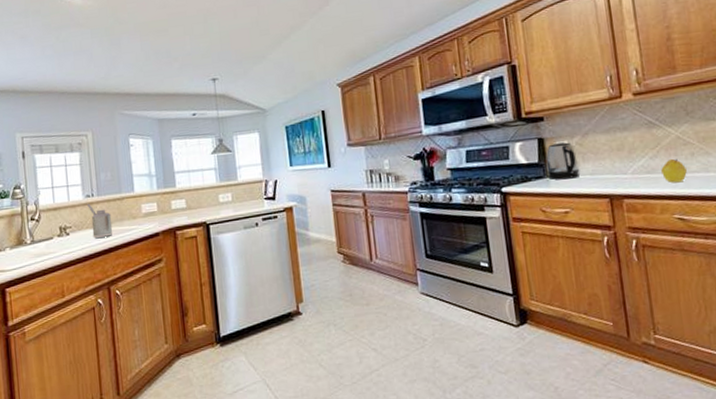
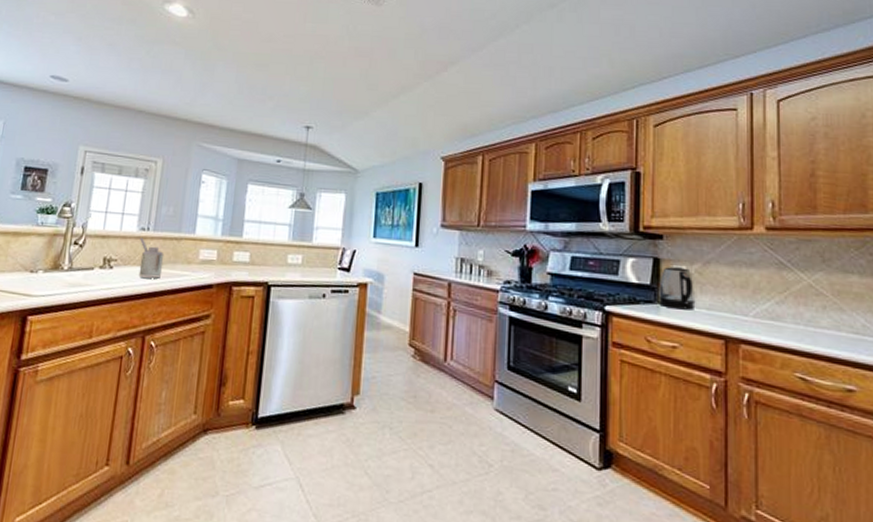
fruit: present [661,158,687,183] -> none [787,308,816,337]

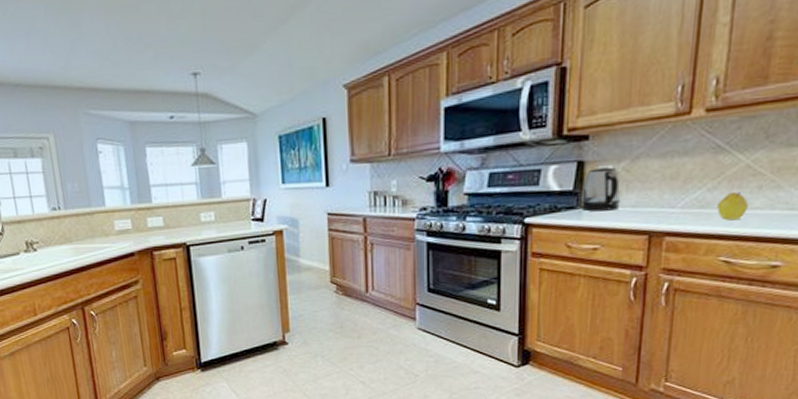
soap dispenser: present [138,237,165,280] -> none [54,217,84,256]
fruit: none [787,308,816,337] -> present [717,191,748,221]

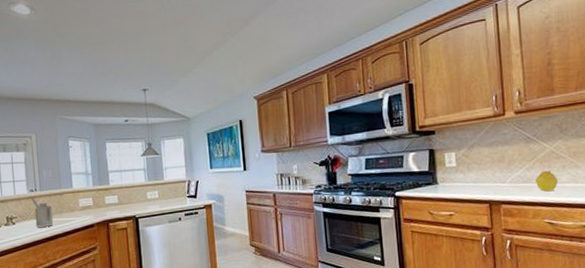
soap dispenser: none [54,217,84,256] -> present [31,197,54,228]
kettle: present [581,167,620,212] -> none [436,154,464,187]

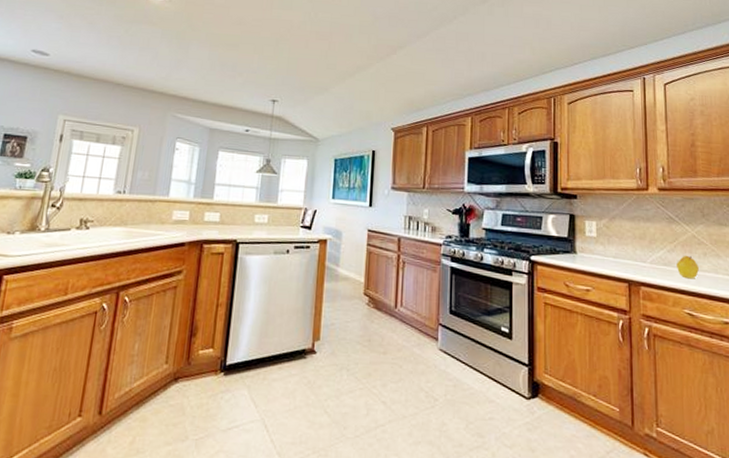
soap dispenser: present [31,197,54,228] -> none [114,199,139,239]

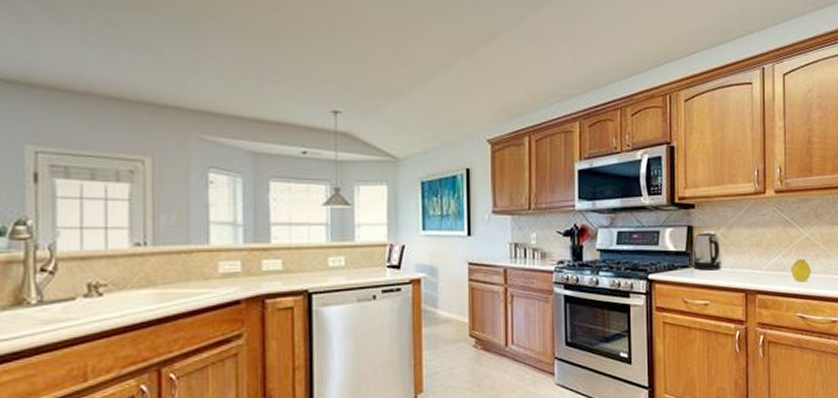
kettle: none [575,222,603,259] -> present [693,233,721,271]

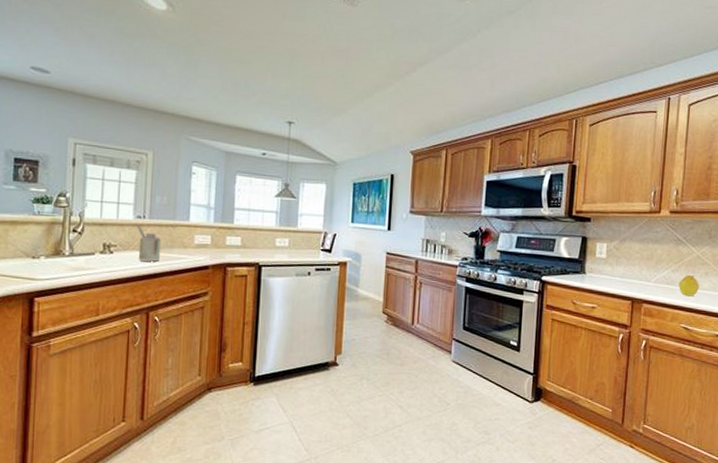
soap dispenser: none [136,254,173,303] -> present [137,224,162,263]
kettle: present [693,233,721,271] -> none [584,244,612,278]

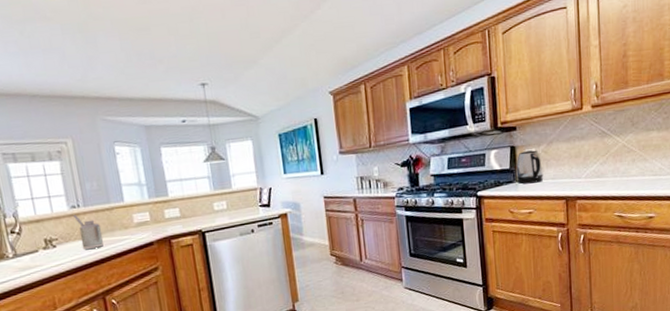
kettle: none [584,244,612,278] -> present [516,150,543,184]
fruit: present [679,274,699,297] -> none [608,164,628,186]

